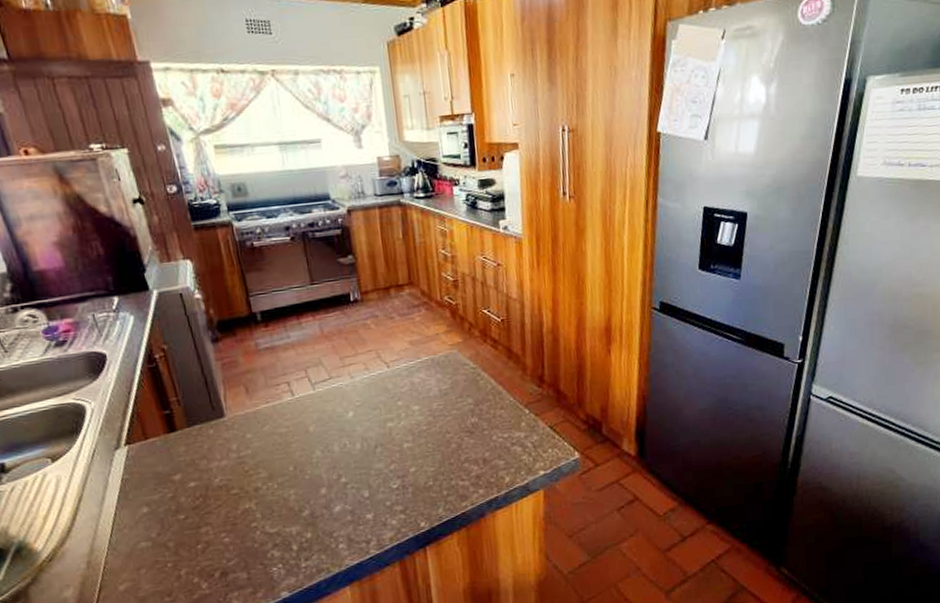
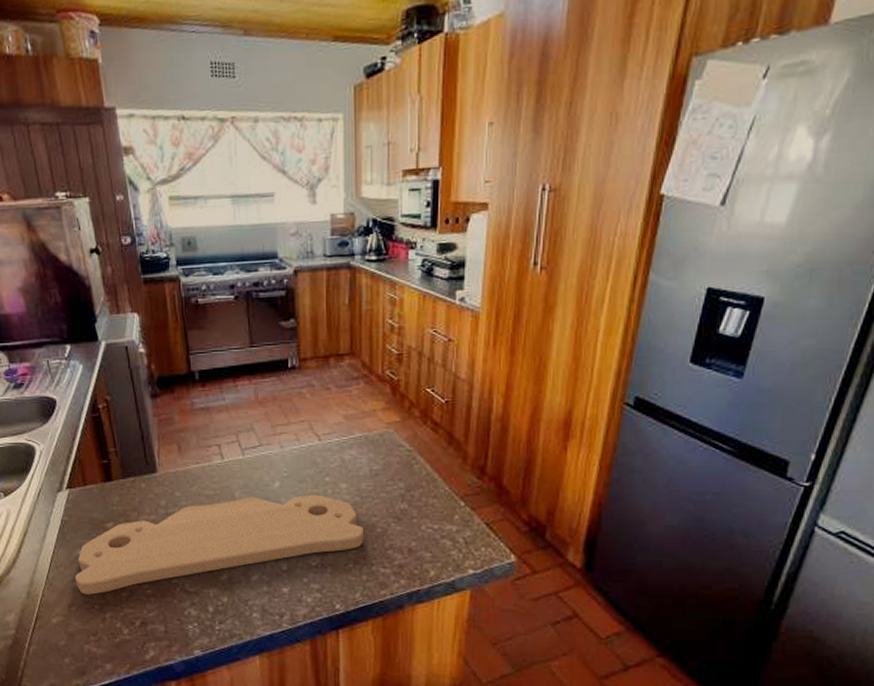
cutting board: none [141,419,441,554] -> present [74,494,363,595]

